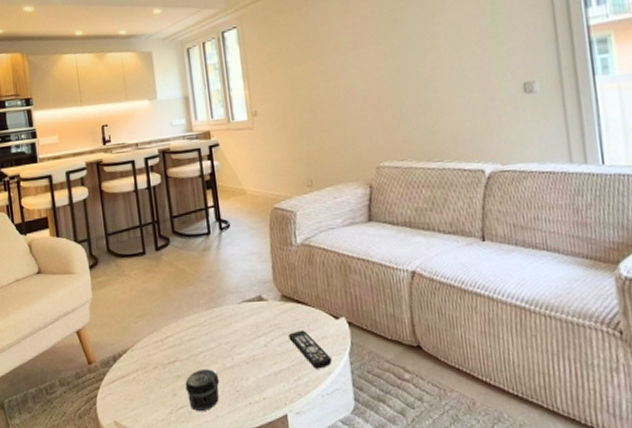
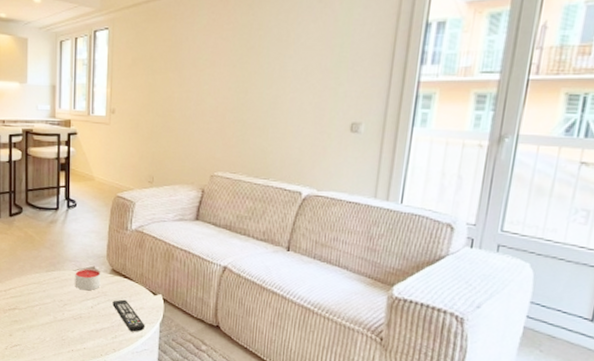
jar: present [185,369,220,411] -> none [21,318,50,351]
candle: none [239,297,271,326] -> present [75,268,101,291]

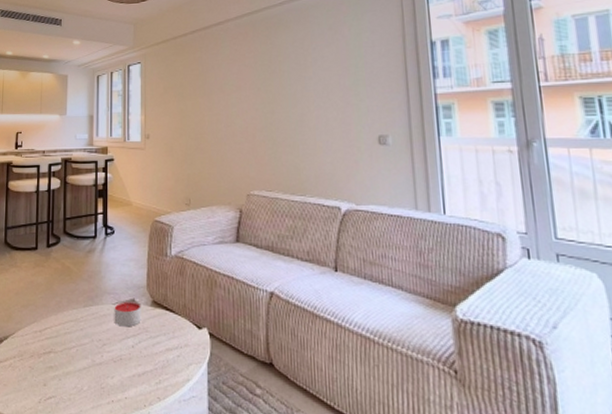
remote control: present [112,299,146,333] -> none [155,335,192,375]

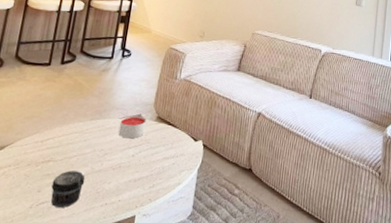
jar: none [56,363,88,404] -> present [51,170,86,208]

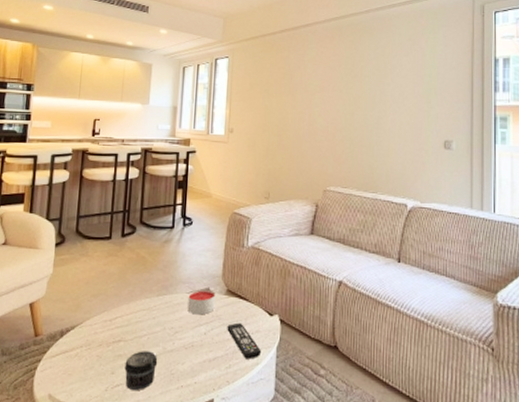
remote control: none [154,146,184,180] -> present [227,322,262,360]

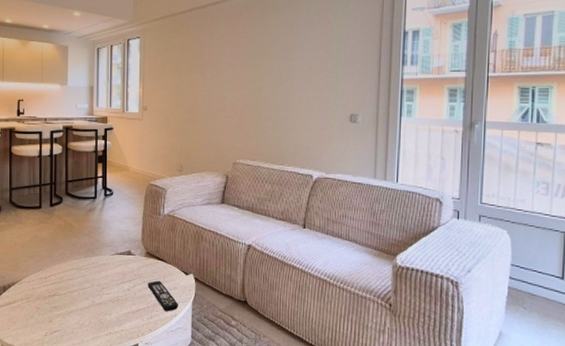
jar: present [124,351,158,390] -> none [60,303,88,336]
candle: present [187,289,216,315] -> none [112,252,136,274]

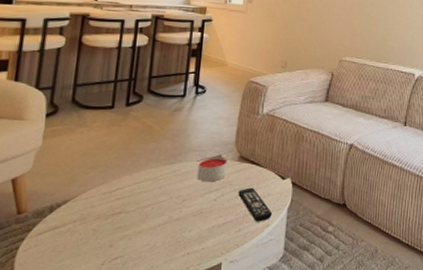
candle: none [112,252,136,274] -> present [197,156,228,182]

